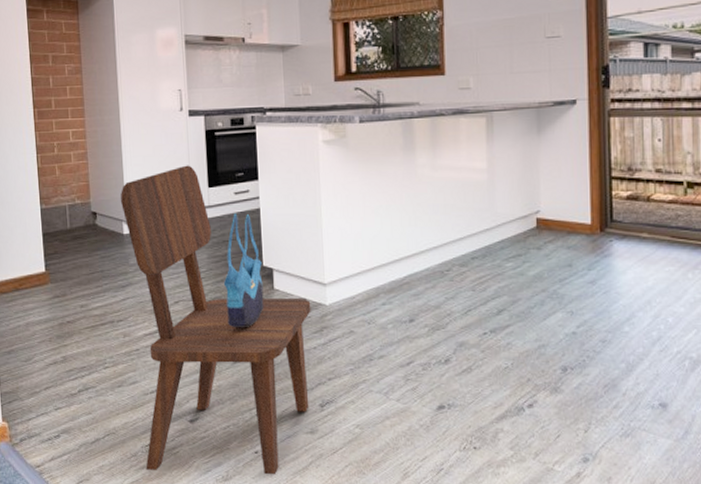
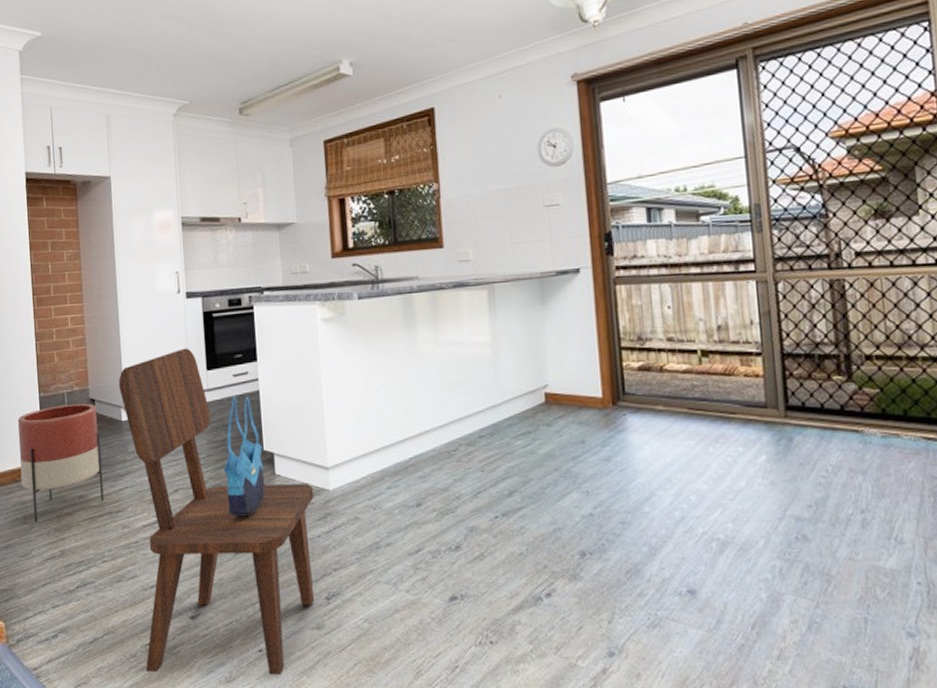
planter: none [19,216,105,330] -> present [17,403,104,523]

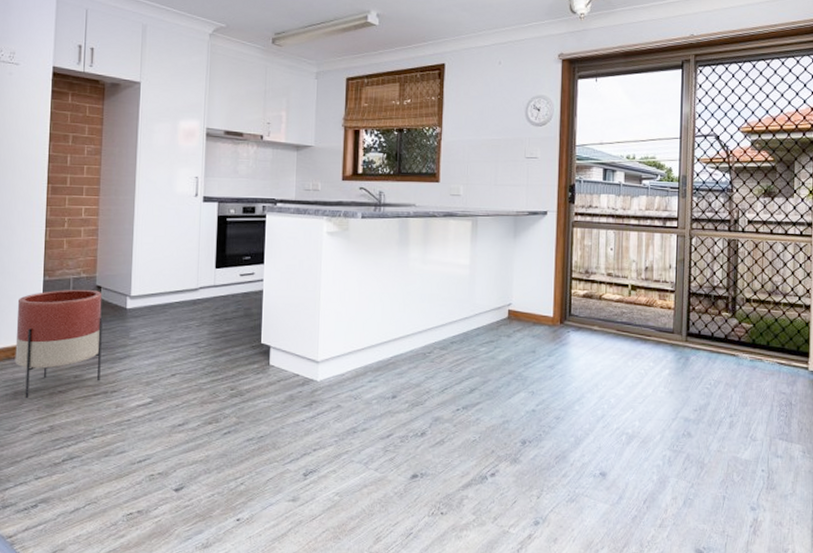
dining chair: present [118,348,315,676] -> none [125,246,303,542]
tote bag: present [223,396,266,517] -> none [221,293,260,401]

